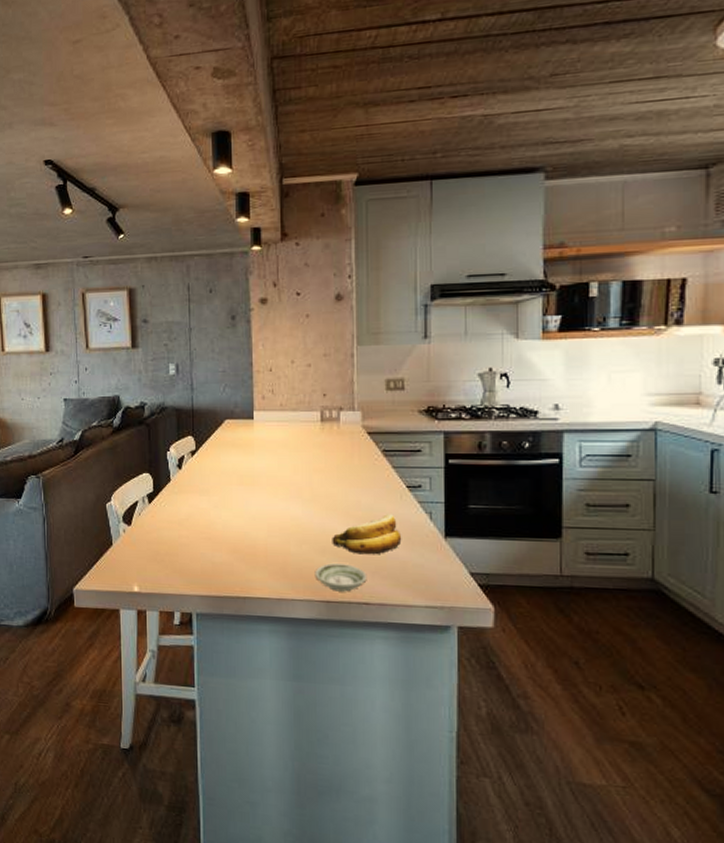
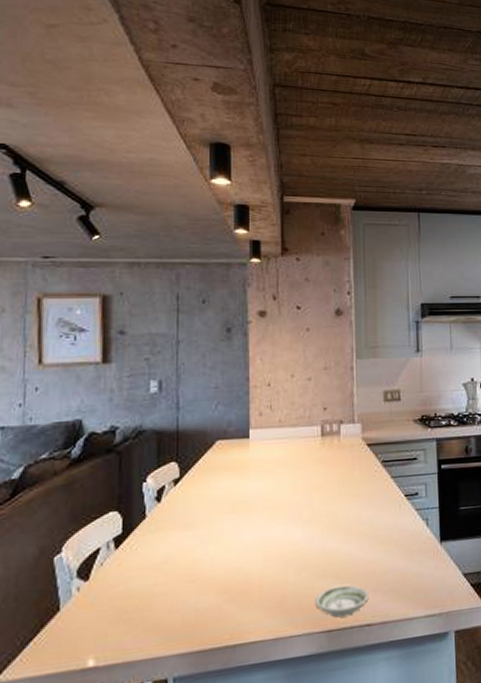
banana: present [332,514,402,555] -> none [333,525,402,573]

